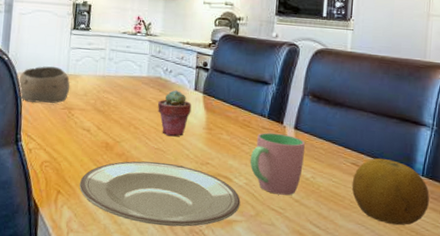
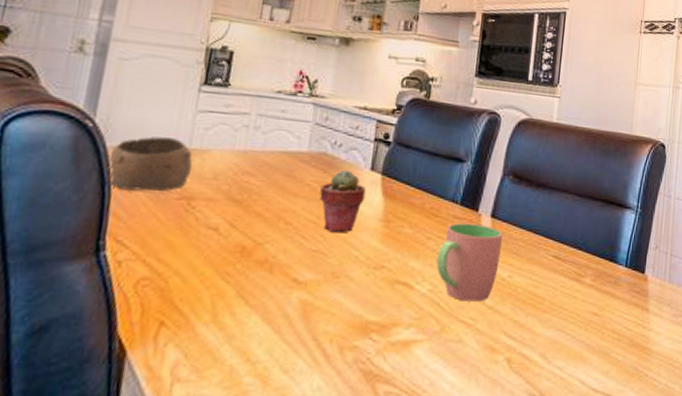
plate: present [79,161,241,227] -> none [195,268,422,359]
fruit: present [351,158,430,226] -> none [552,249,632,328]

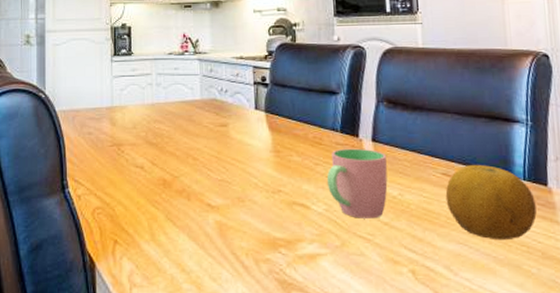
bowl: present [106,136,193,191] -> none [59,99,117,142]
potted succulent: present [319,169,366,233] -> none [216,111,254,165]
fruit: none [552,249,632,328] -> present [445,165,537,241]

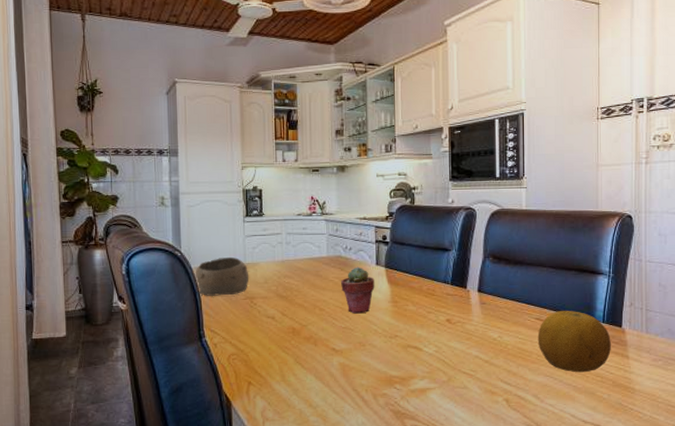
bowl: none [59,99,117,142] -> present [195,256,249,296]
potted succulent: none [216,111,254,165] -> present [341,266,375,314]
cup: present [326,148,388,219] -> none [437,298,490,358]

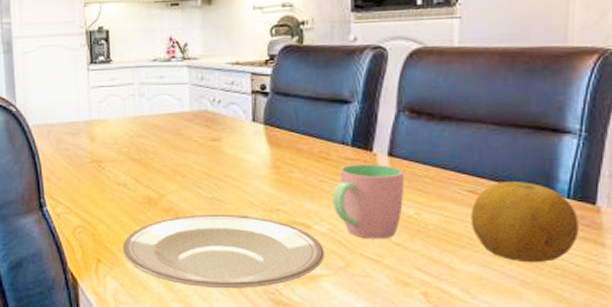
bowl: present [195,256,249,296] -> none [33,112,96,159]
plate: none [269,340,432,403] -> present [121,214,325,289]
potted succulent: present [341,266,375,314] -> none [208,123,251,182]
cup: none [437,298,490,358] -> present [332,163,404,239]

